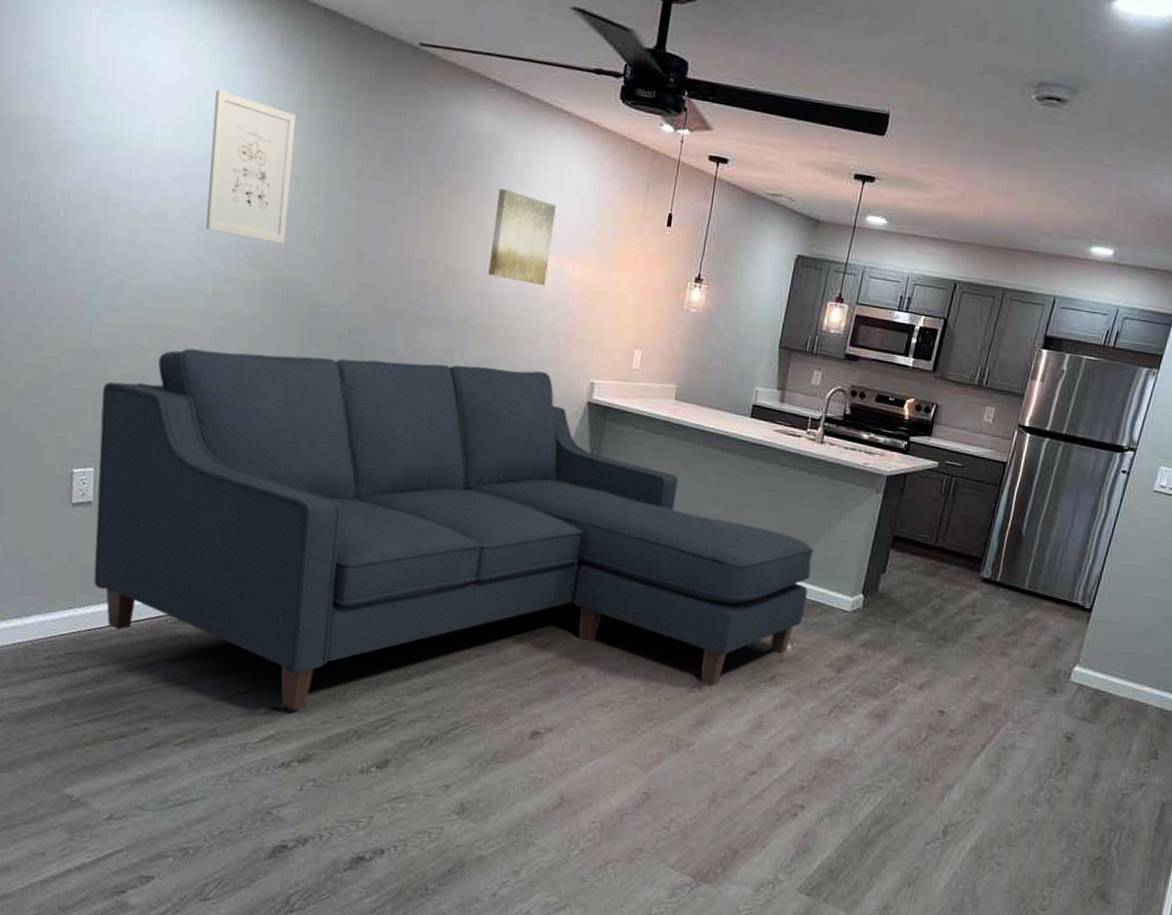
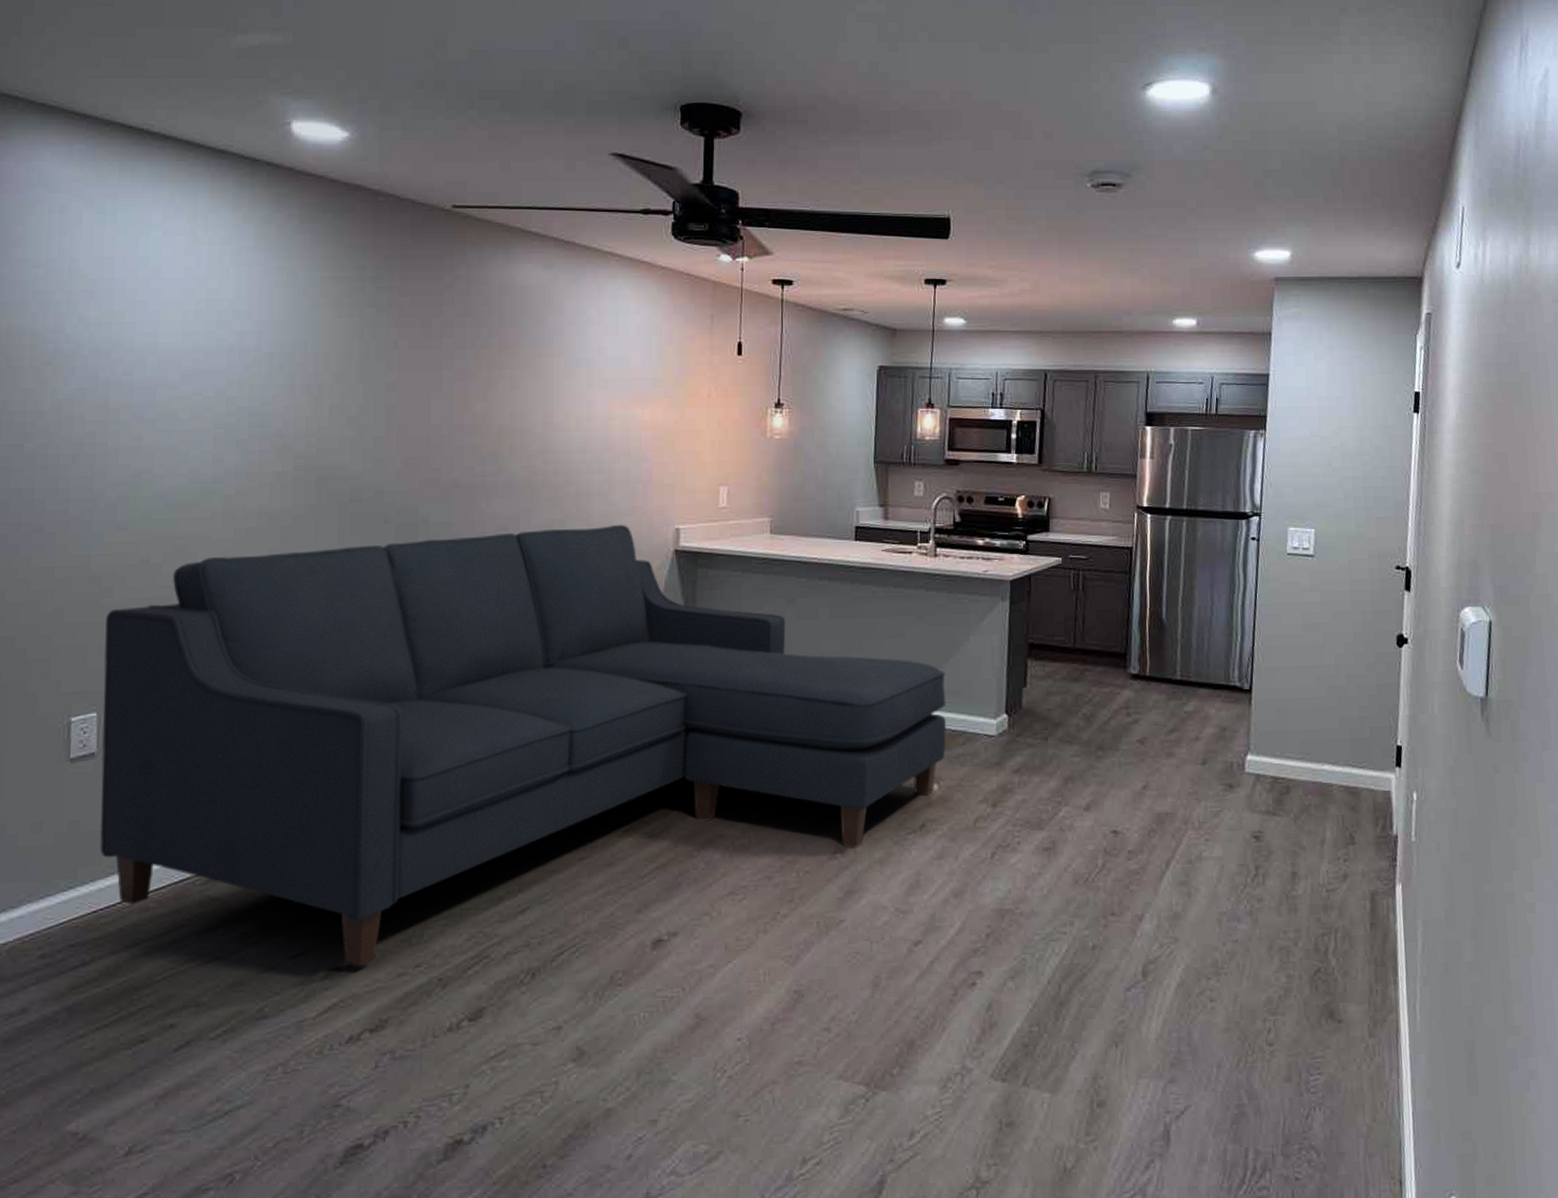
wall art: present [206,89,296,244] -> none [224,277,320,428]
wall art: present [488,188,556,286] -> none [549,339,616,434]

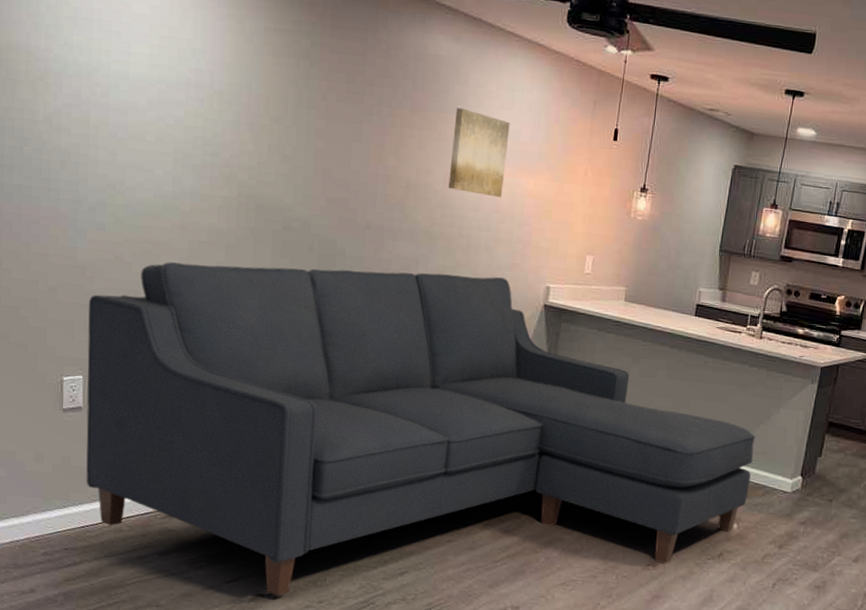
wall art: none [549,339,616,434] -> present [448,107,510,198]

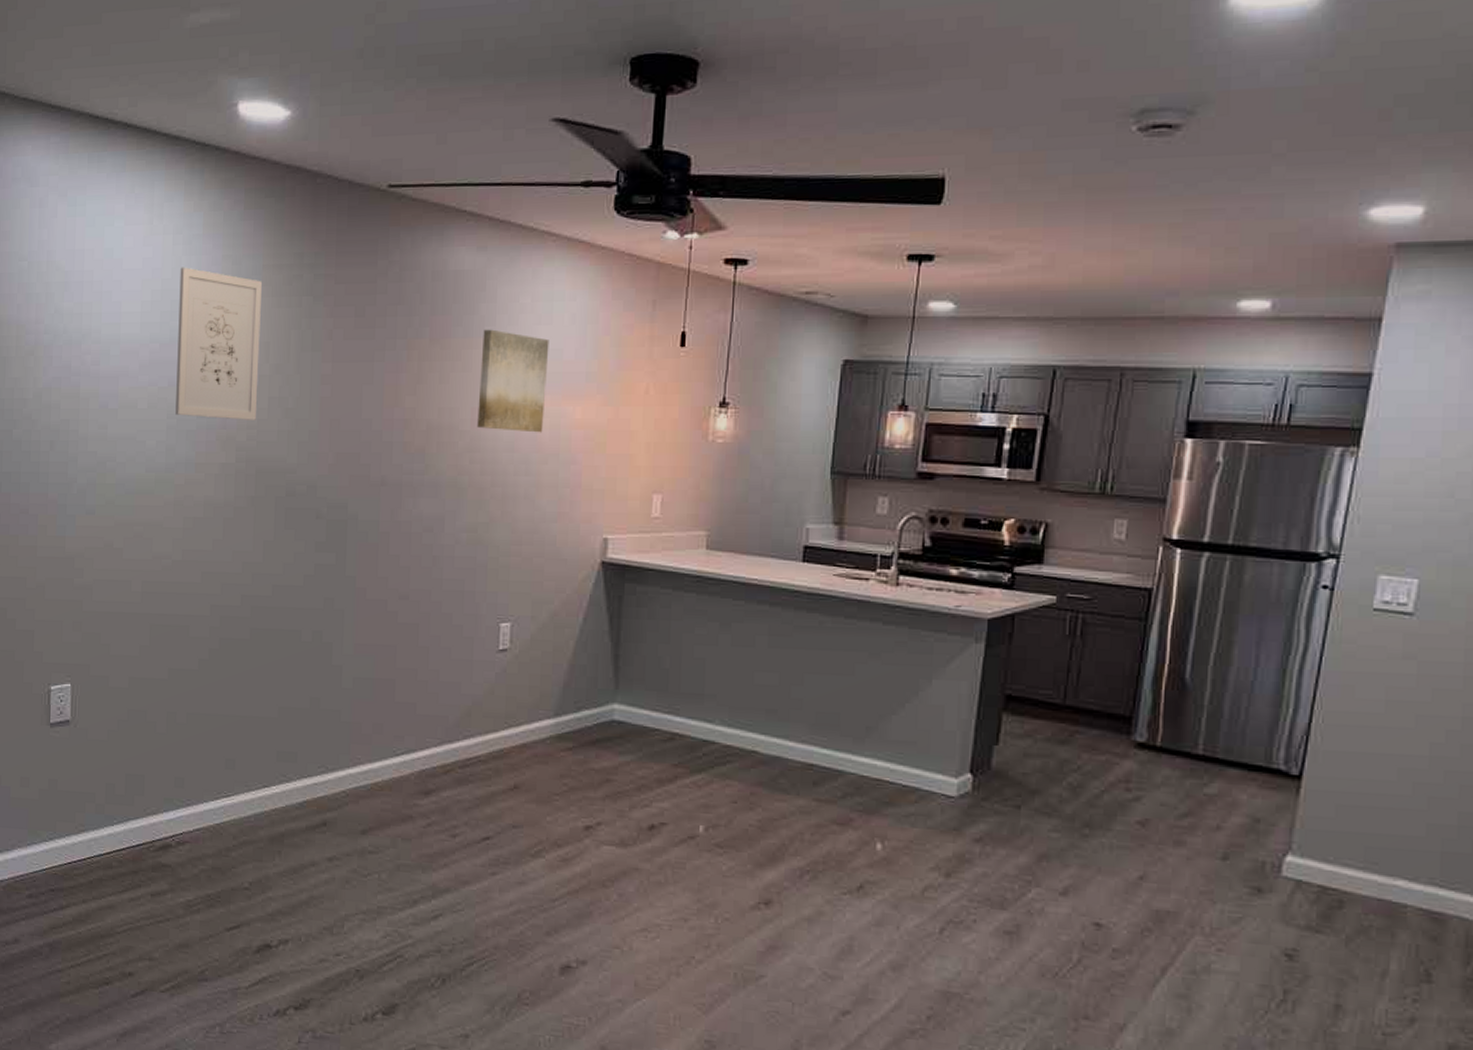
sofa: present [86,262,756,596] -> none [73,532,900,947]
wall art: none [182,18,263,162] -> present [175,267,262,420]

